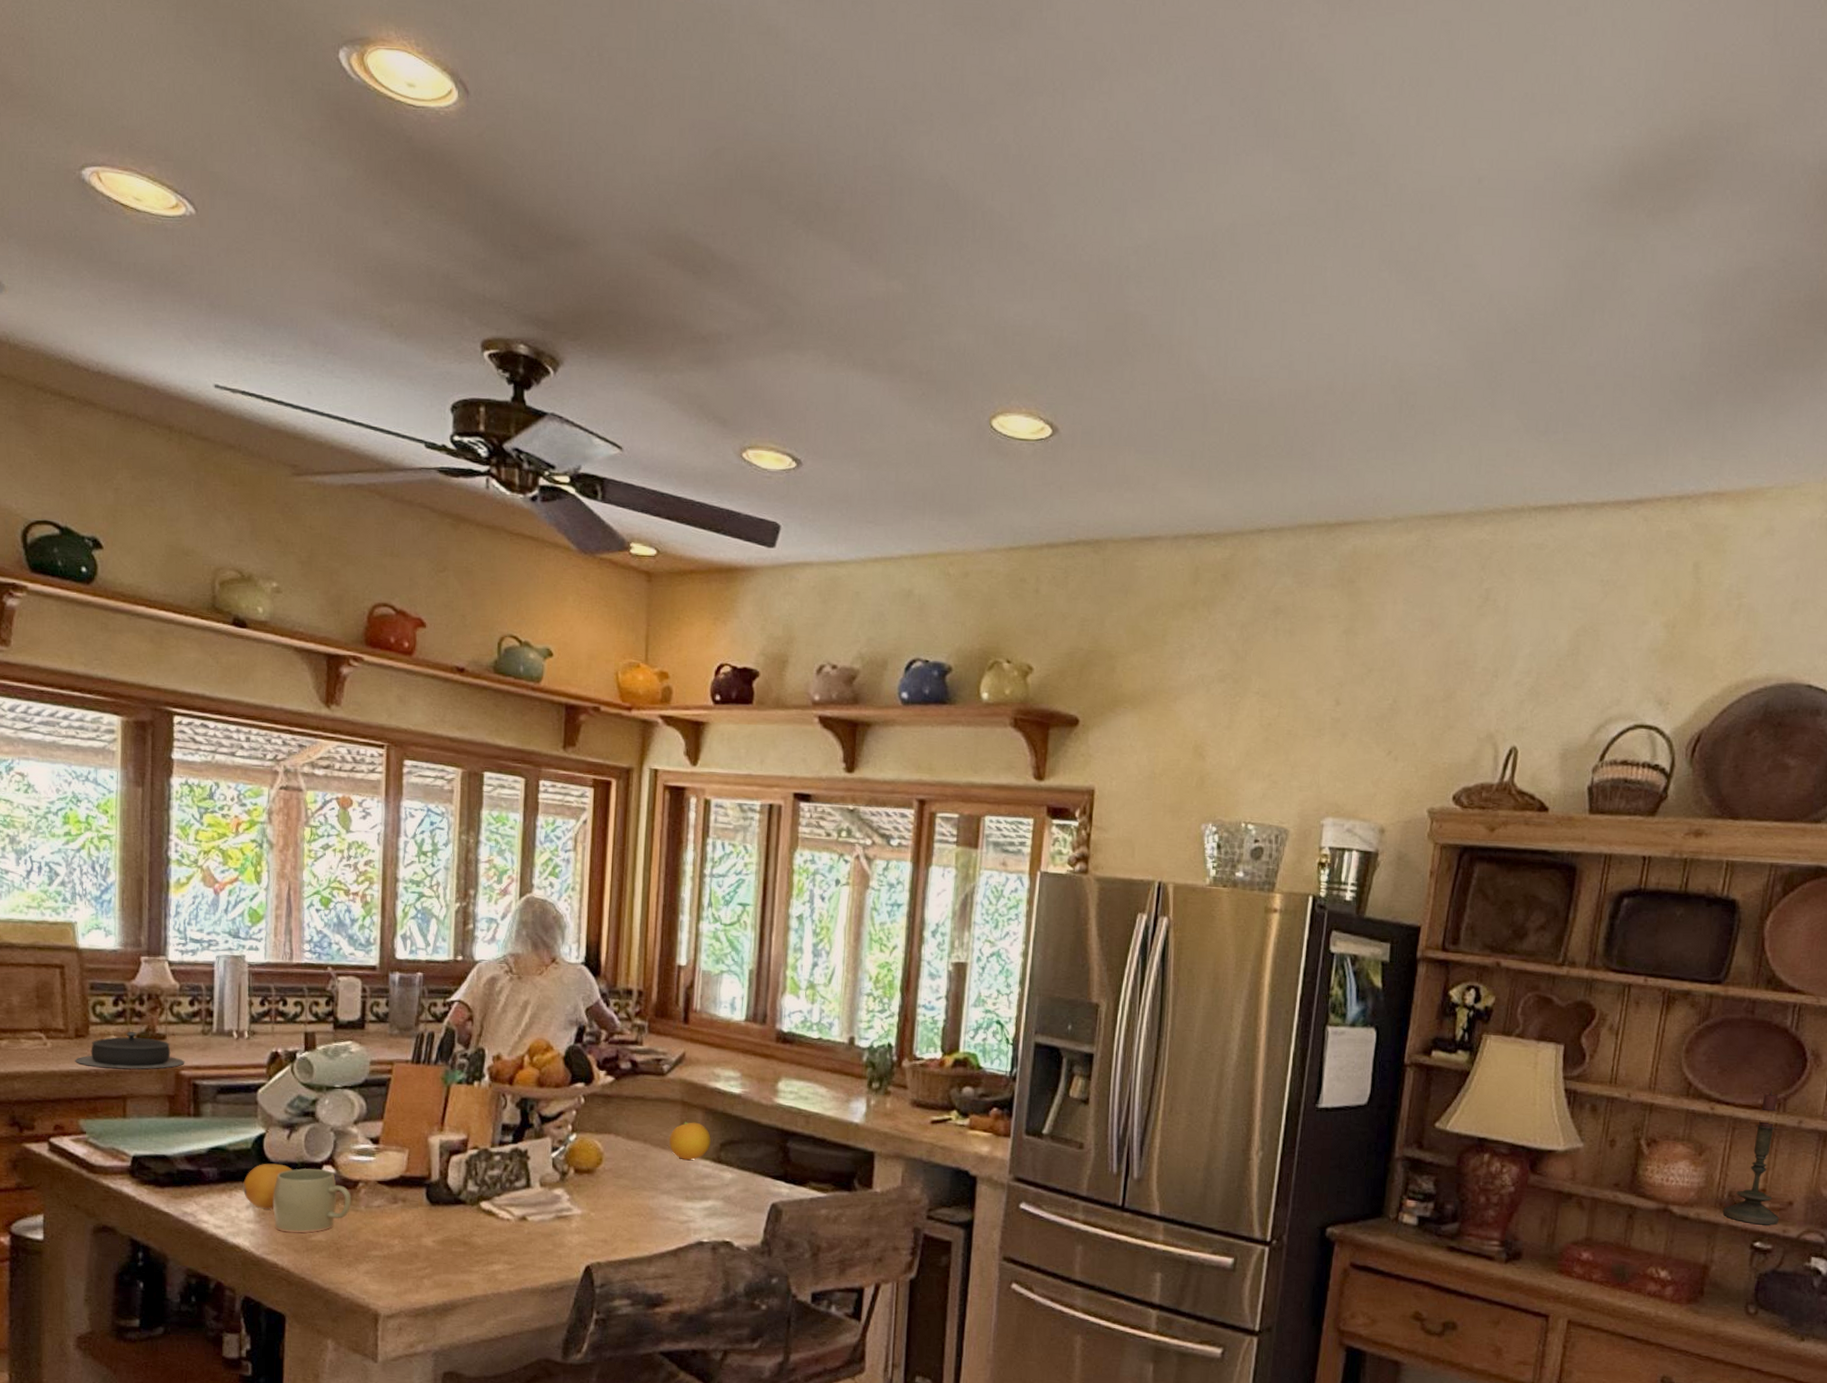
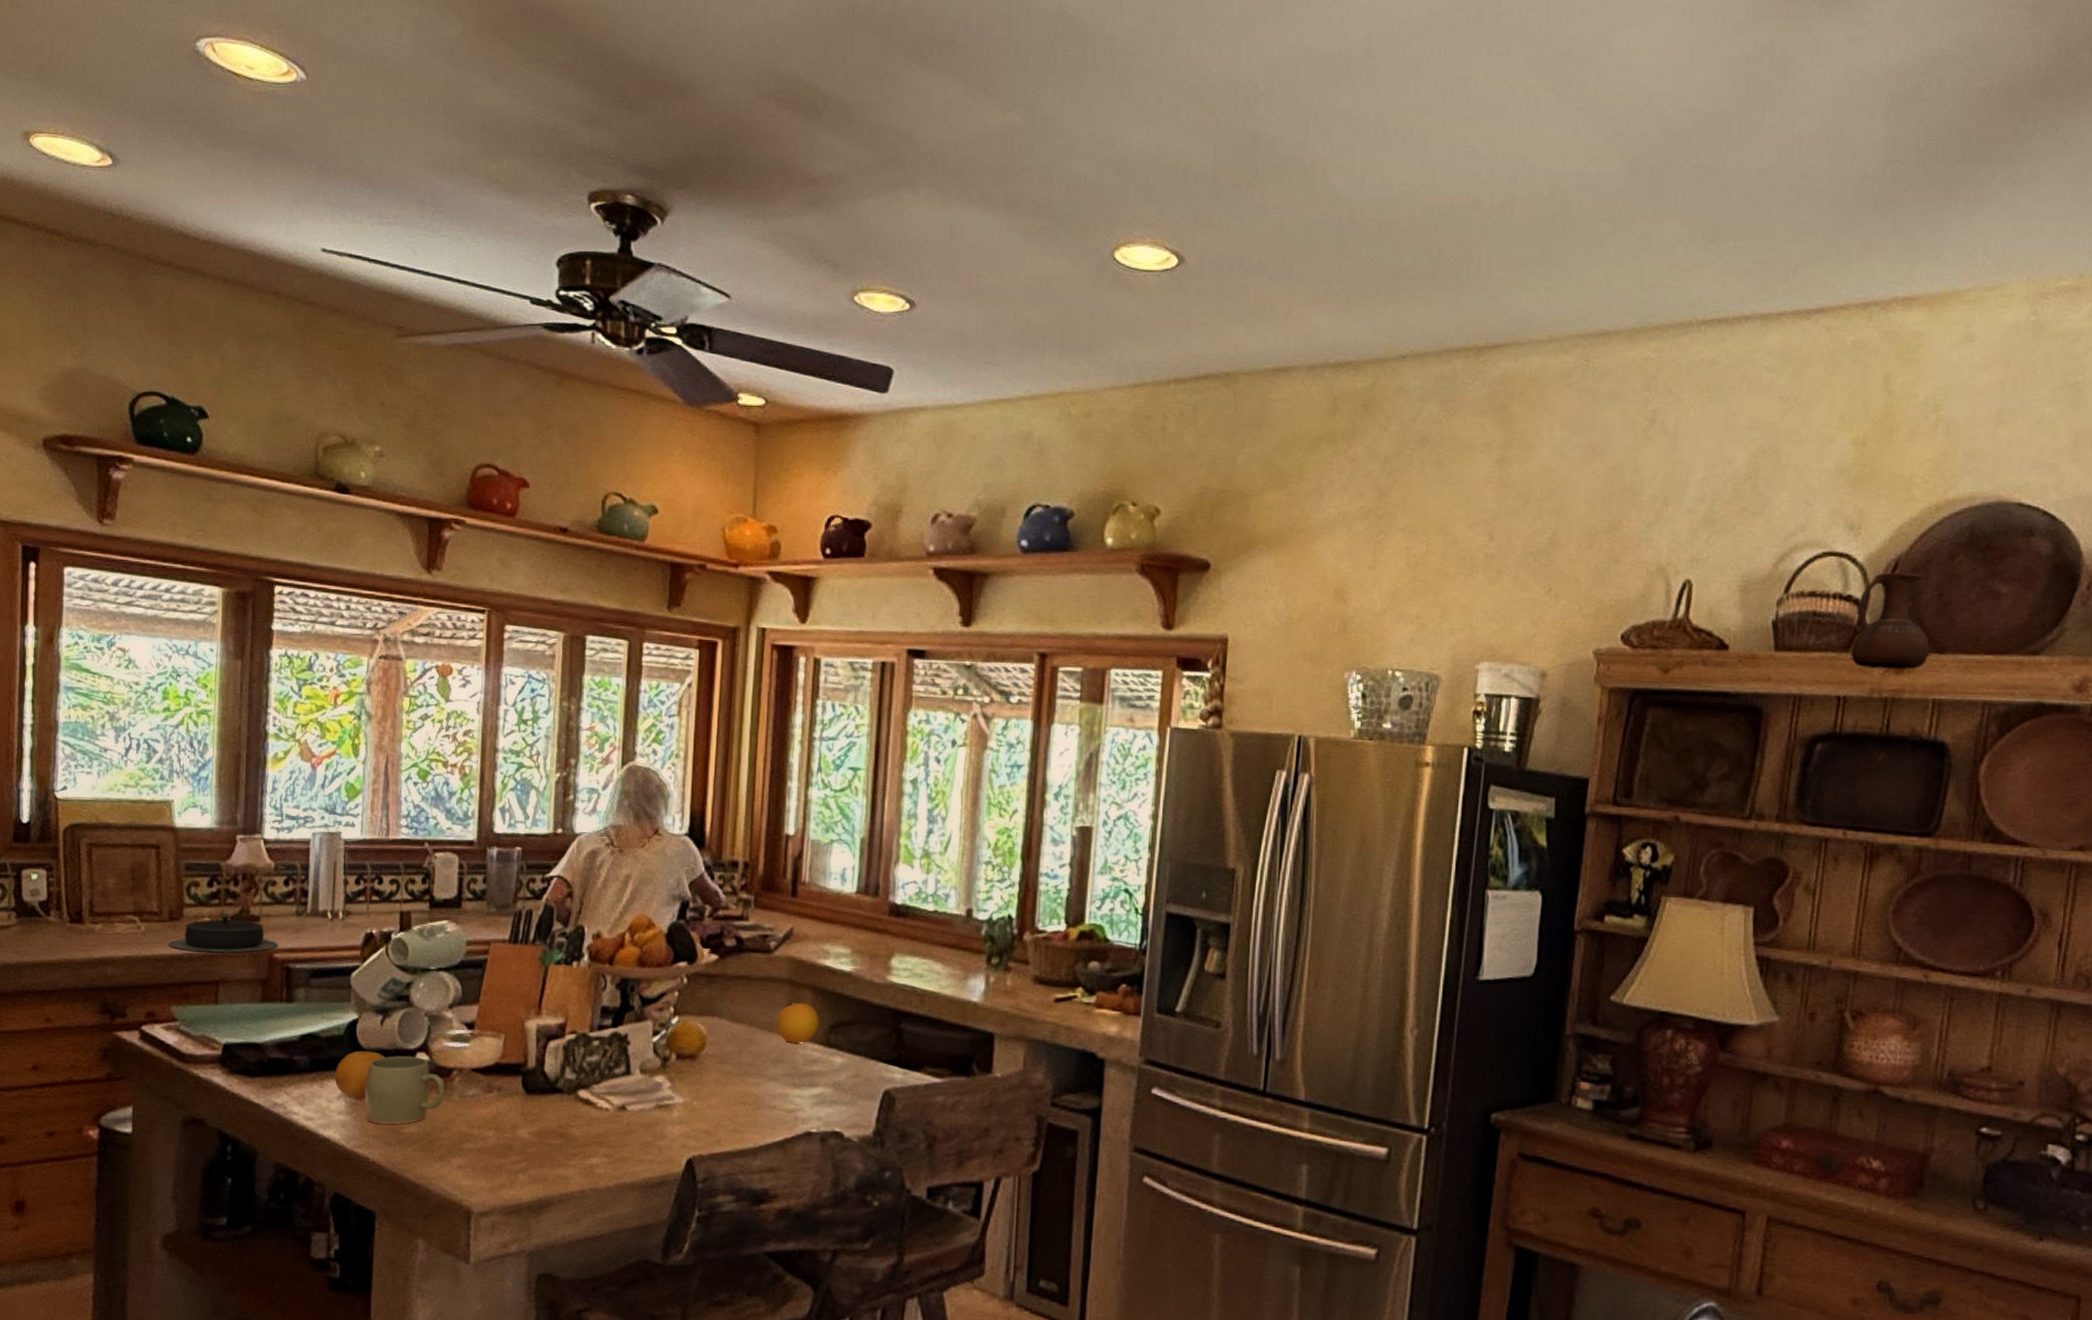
ceramic pitcher: none [1656,744,1726,834] -> present [1851,572,1930,670]
candle: present [1722,1090,1779,1226] -> none [1942,955,2008,1109]

